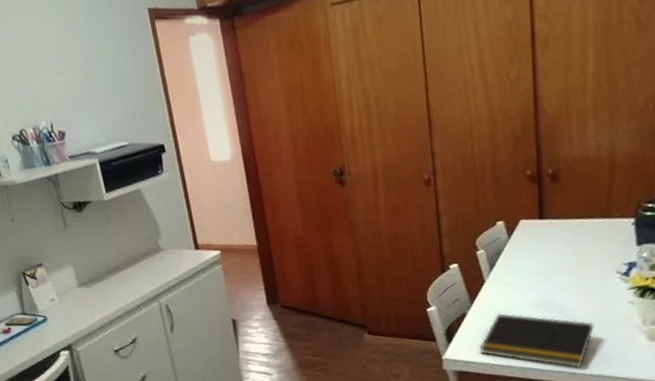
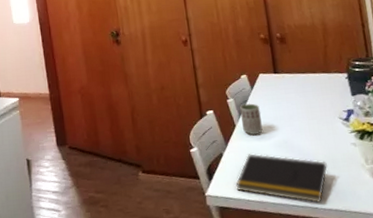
cup: none [492,255,518,292] -> present [240,103,263,135]

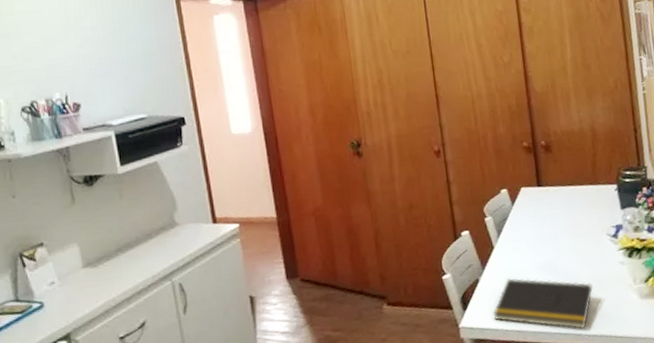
cup: present [240,103,263,135] -> none [499,221,524,257]

